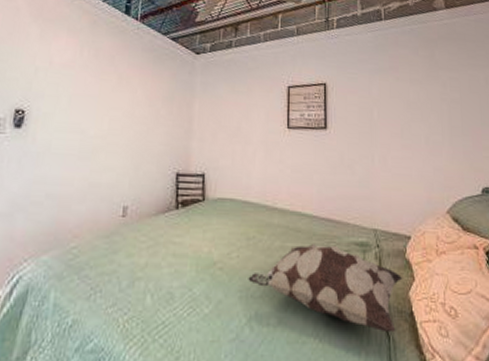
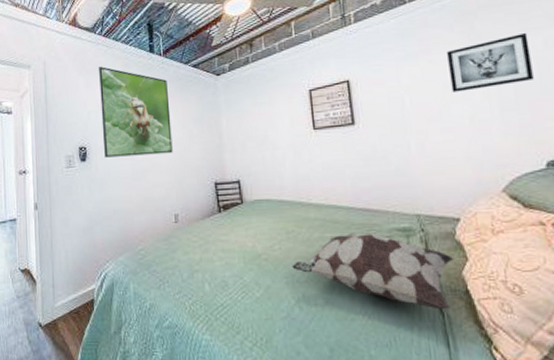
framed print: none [47,18,140,133] -> present [99,67,173,158]
wall art: none [412,67,476,112] -> present [447,32,534,92]

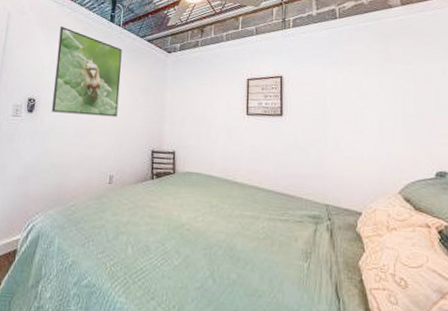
decorative pillow: present [292,232,454,310] -> none [211,214,354,296]
wall art: present [447,32,534,92] -> none [365,60,432,102]

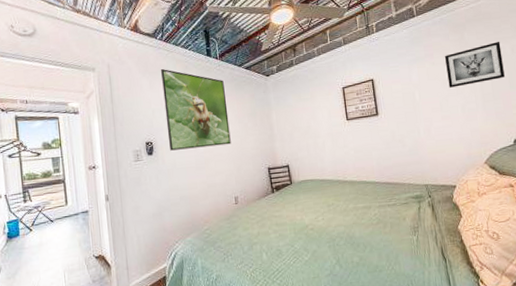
wall art: none [365,60,432,102] -> present [445,41,505,88]

